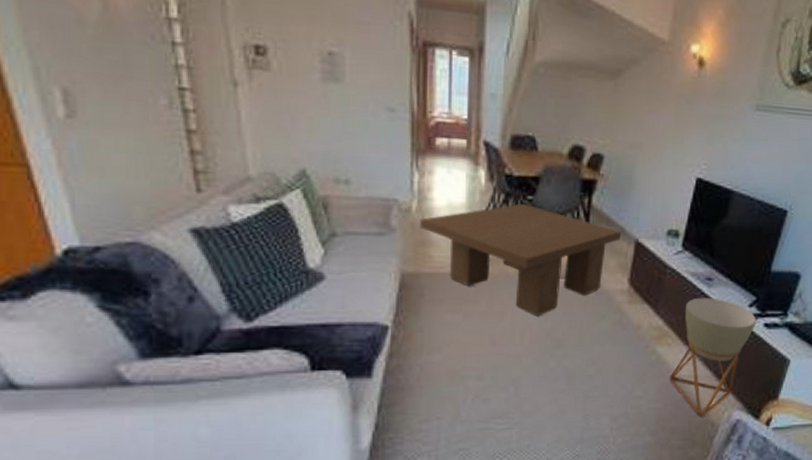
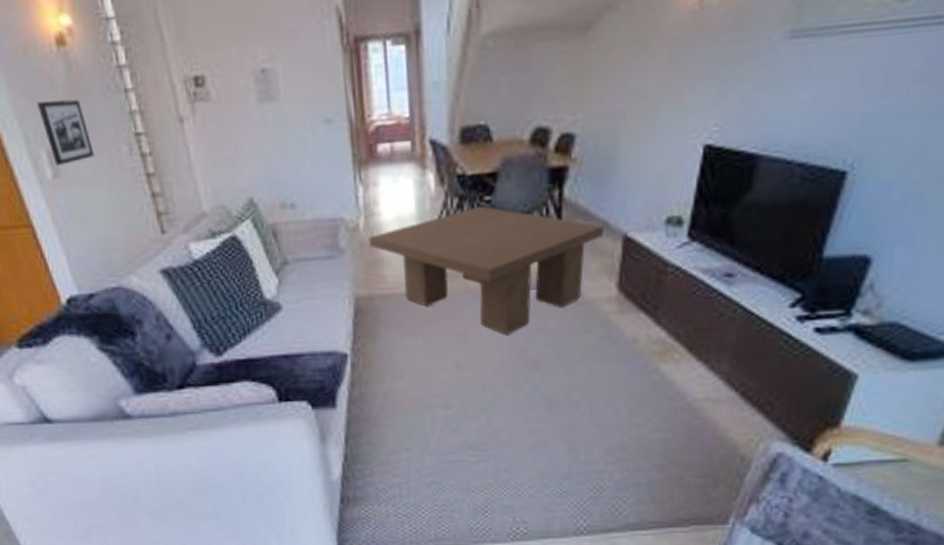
picture frame: none [55,34,125,106] -> present [36,99,95,166]
planter: present [670,297,757,416] -> none [679,298,803,448]

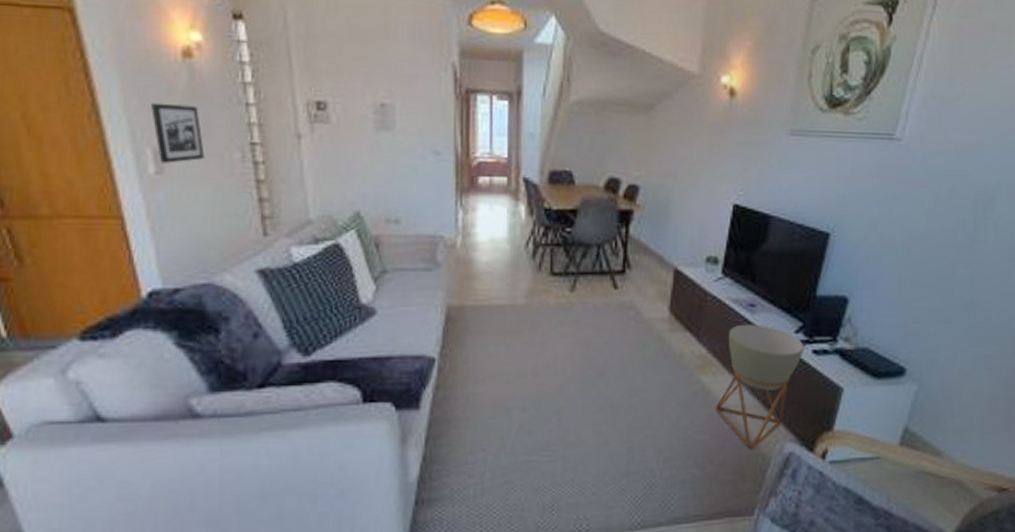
coffee table: present [369,205,605,334] -> none [464,235,661,345]
planter: none [679,298,803,448] -> present [716,324,804,449]

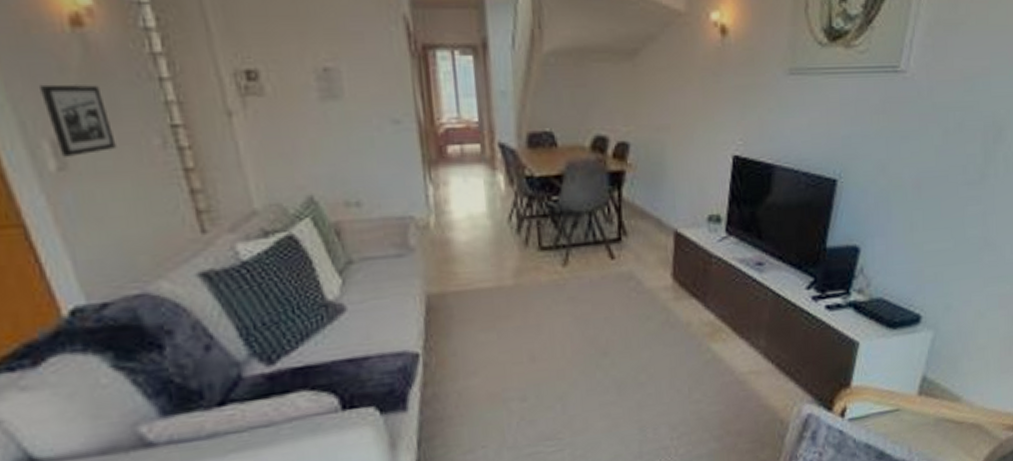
planter: present [716,324,804,449] -> none [729,283,817,415]

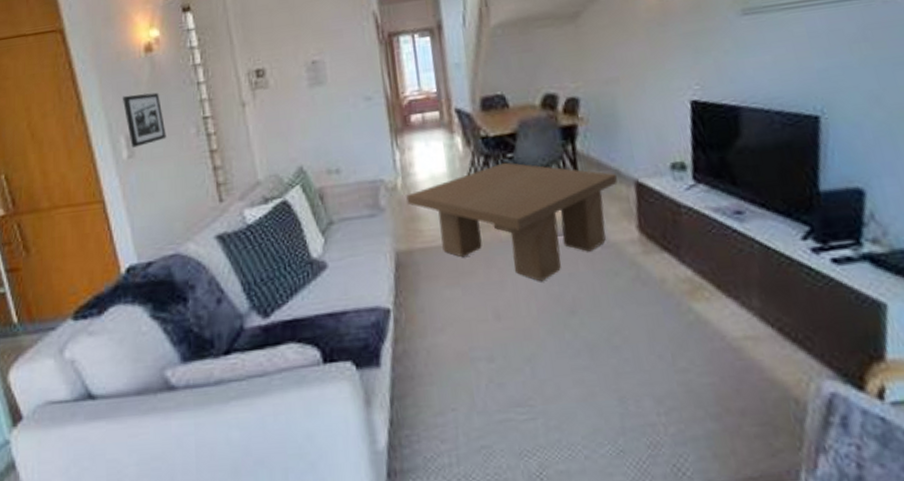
coffee table: none [440,205,659,325] -> present [406,162,618,281]

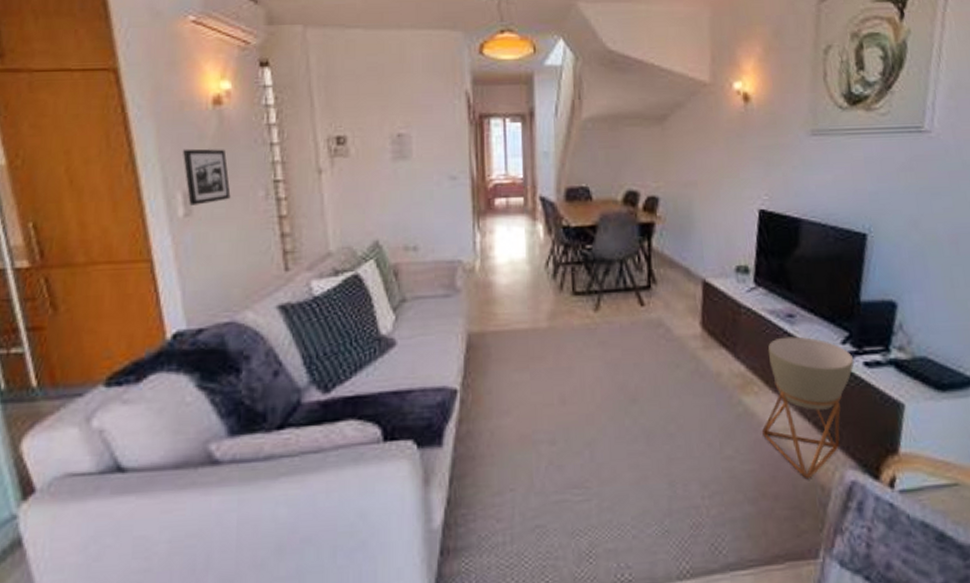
coffee table: present [406,162,618,281] -> none [484,253,687,369]
planter: none [716,234,820,391] -> present [762,336,854,478]

